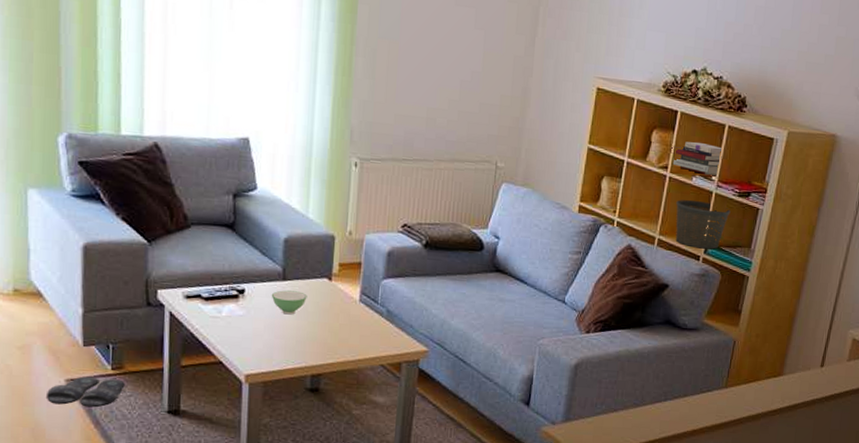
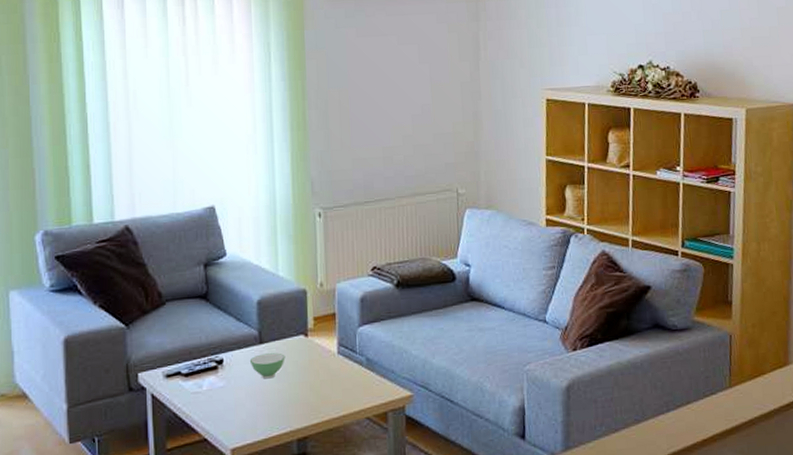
books: present [670,141,722,176] -> none [629,134,683,167]
basket: present [675,199,731,250] -> none [644,194,702,243]

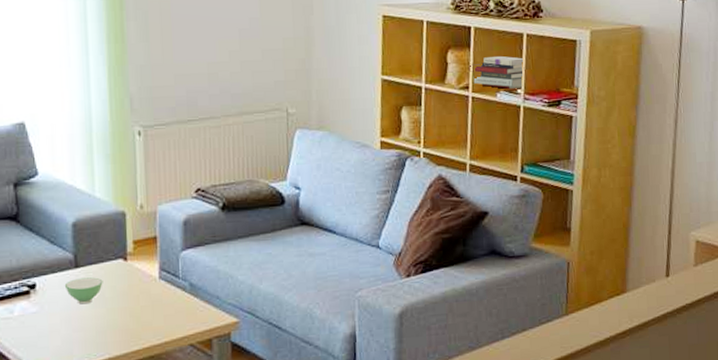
books: none [629,134,683,167] -> present [469,55,525,90]

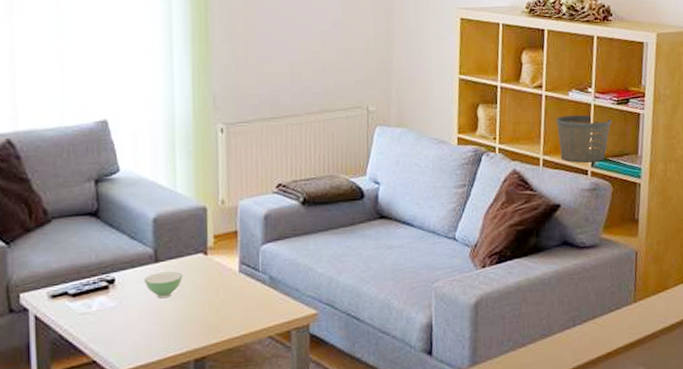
books: present [469,55,525,90] -> none [542,56,595,89]
basket: none [483,117,543,168] -> present [556,114,612,163]

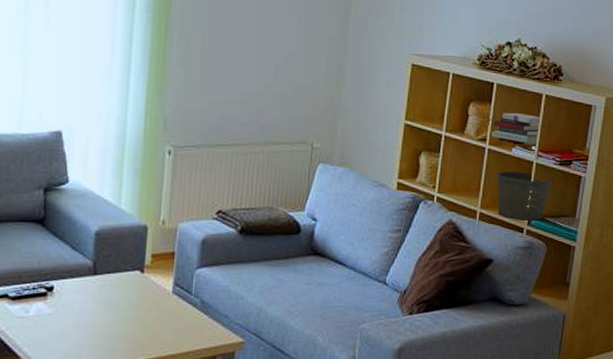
bowl: present [143,271,183,299] -> none [80,285,118,311]
books: none [542,56,595,89] -> present [488,112,541,146]

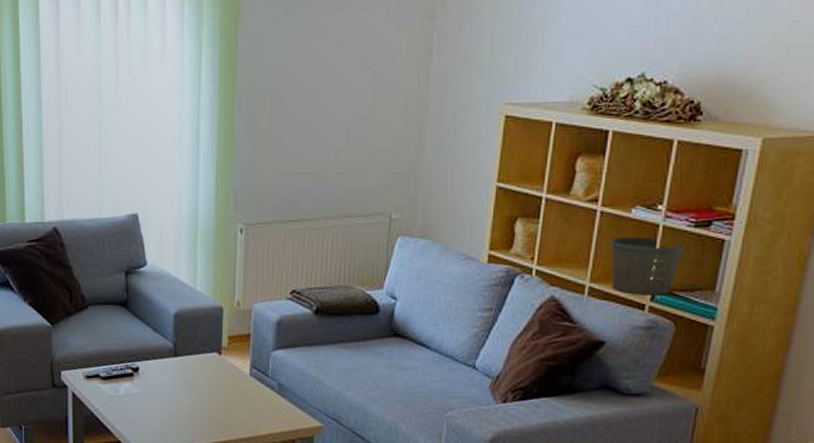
books: present [488,112,541,146] -> none [600,165,670,205]

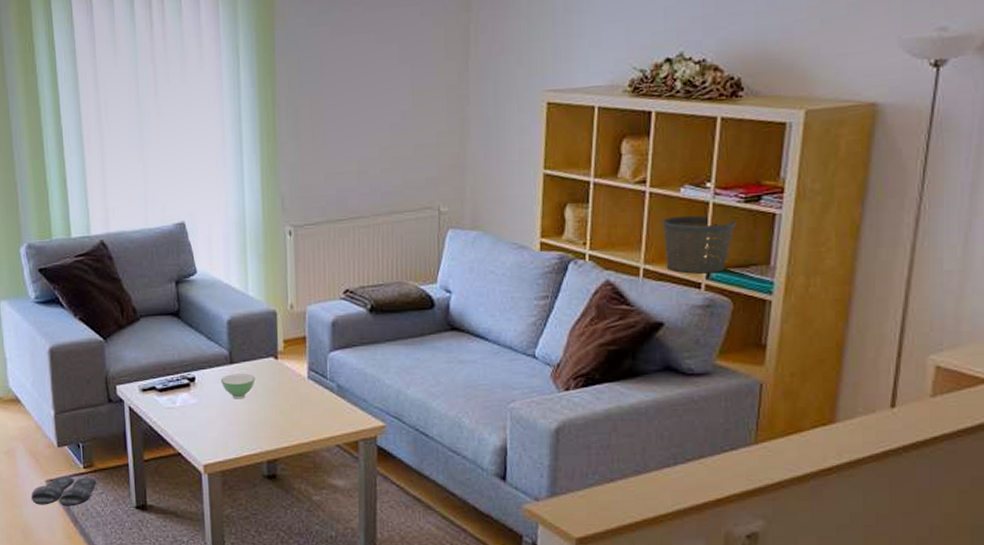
bowl: none [163,367,198,392] -> present [220,374,256,399]

